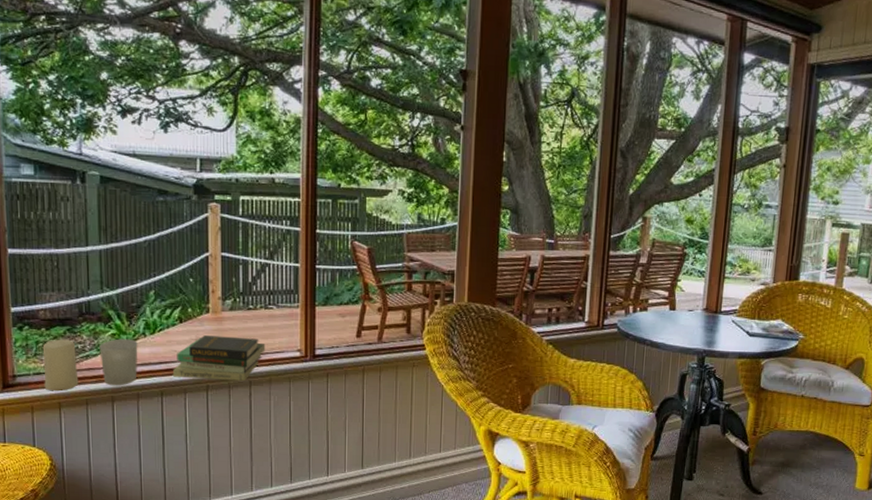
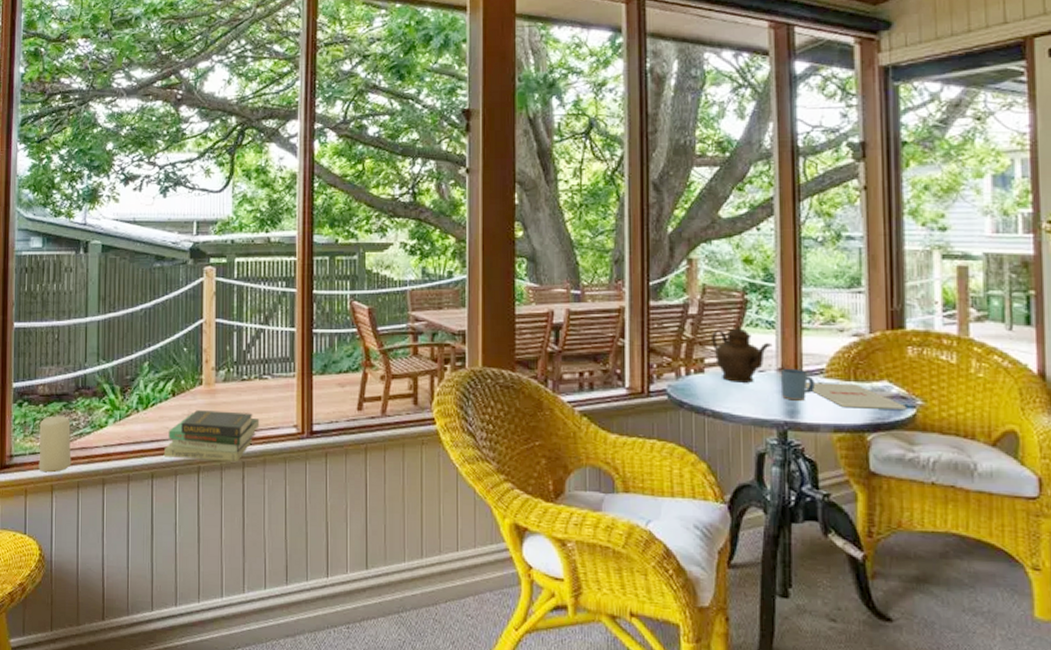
candle holder: present [99,338,138,386] -> none [93,414,131,467]
teapot: none [654,273,702,319] -> present [710,325,773,383]
mug: none [704,308,729,334] -> present [781,368,815,401]
magazine: none [721,320,792,342] -> present [805,382,907,410]

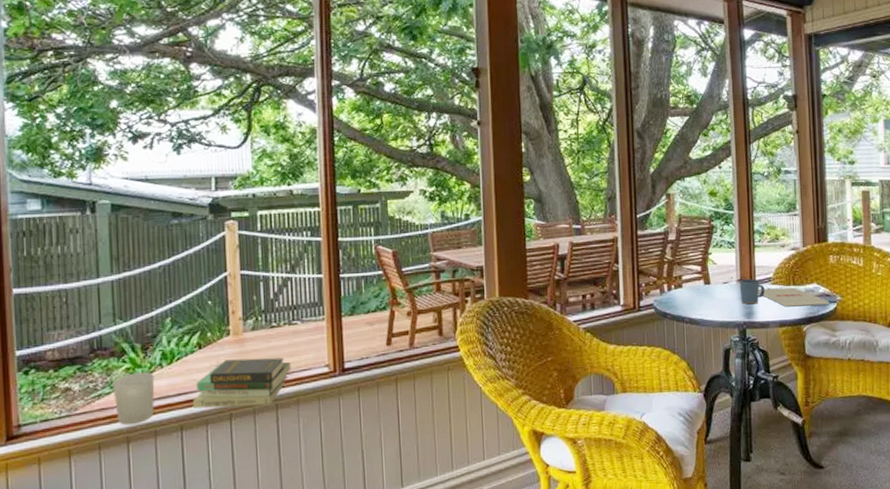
candle: present [38,416,72,473] -> none [50,379,91,439]
candle holder: none [93,414,131,467] -> present [112,372,155,426]
teapot: present [710,325,773,383] -> none [686,246,733,294]

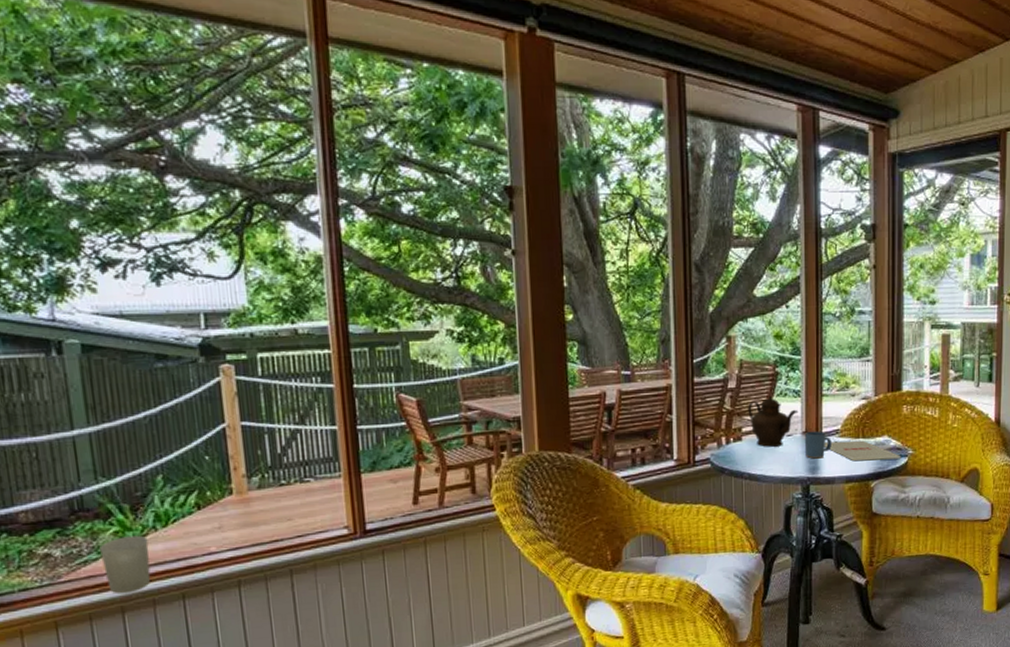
books: present [193,358,292,409] -> none [195,519,306,575]
teapot: none [686,246,733,294] -> present [747,395,799,447]

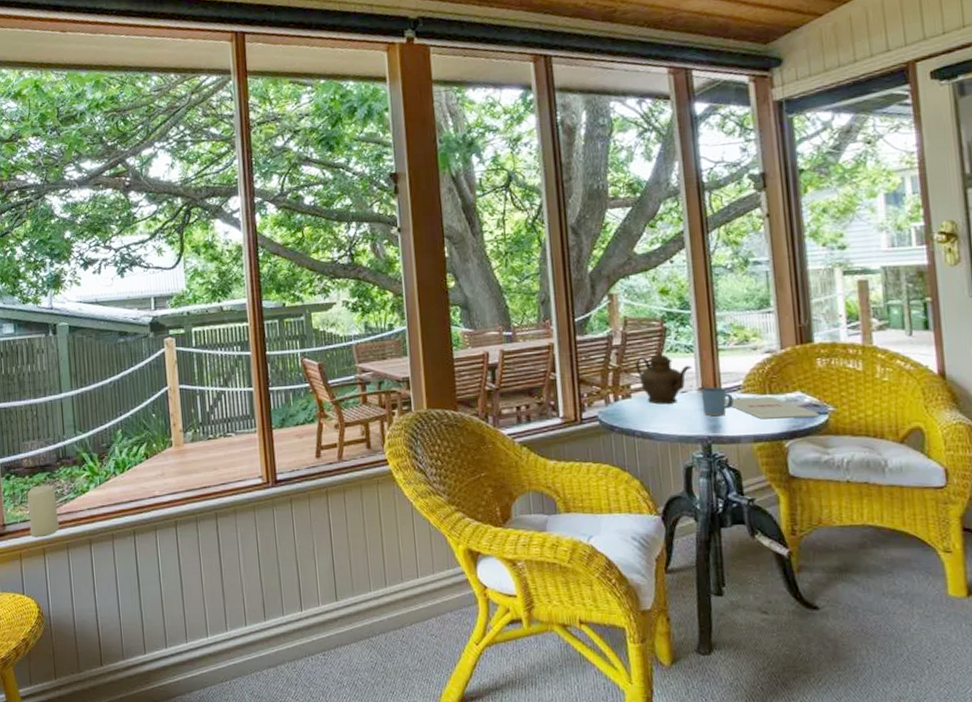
candle: none [27,544,78,609] -> present [27,485,60,538]
candle holder: present [99,535,151,594] -> none [76,479,111,528]

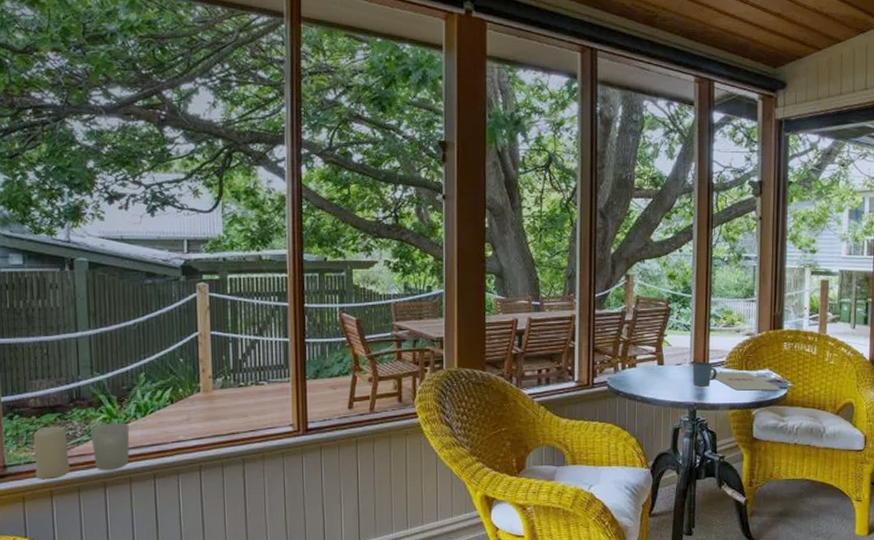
candle holder: none [76,479,111,528] -> present [90,422,130,471]
teapot: present [634,351,692,404] -> none [641,328,688,374]

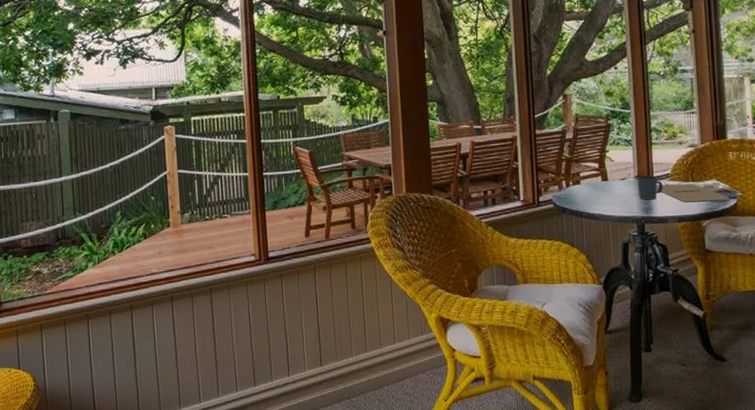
candle: present [33,426,70,480] -> none [25,264,57,314]
candle holder: present [90,422,130,471] -> none [74,258,109,305]

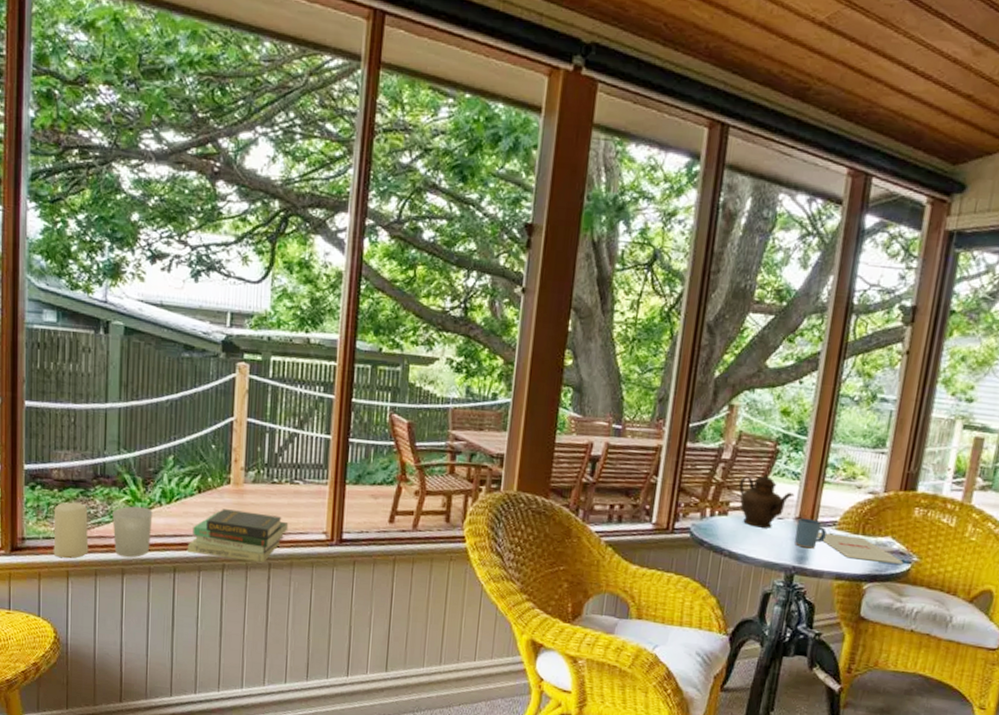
candle: none [25,264,57,314] -> present [53,502,89,559]
candle holder: none [74,258,109,305] -> present [112,506,153,558]
books: none [140,247,223,291] -> present [188,509,289,562]
teapot: none [583,144,631,190] -> present [738,473,795,529]

